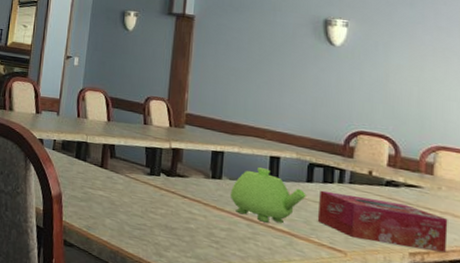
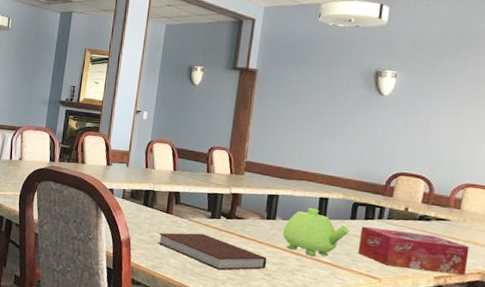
notebook: none [92,189,214,235] -> present [158,232,267,270]

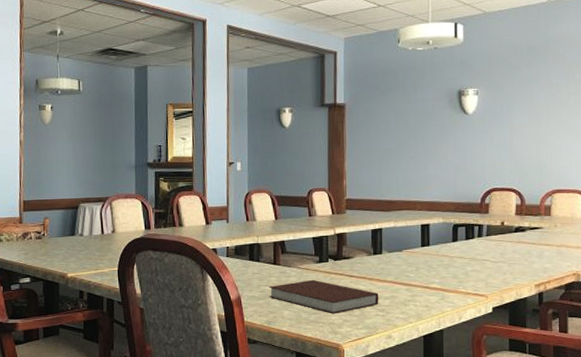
teapot: present [282,208,350,257] -> none [390,236,453,284]
tissue box: present [357,226,469,275] -> none [463,245,563,281]

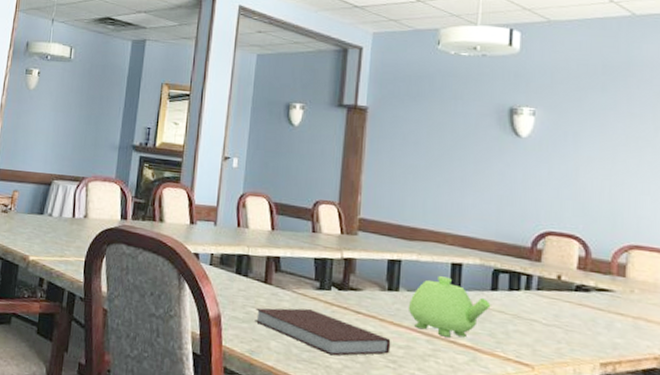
teapot: none [390,236,453,284] -> present [408,276,491,338]

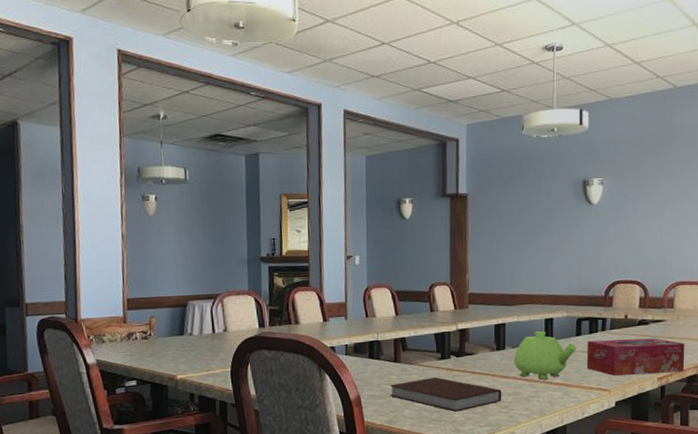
tissue box: none [502,298,641,361] -> present [586,338,685,376]

